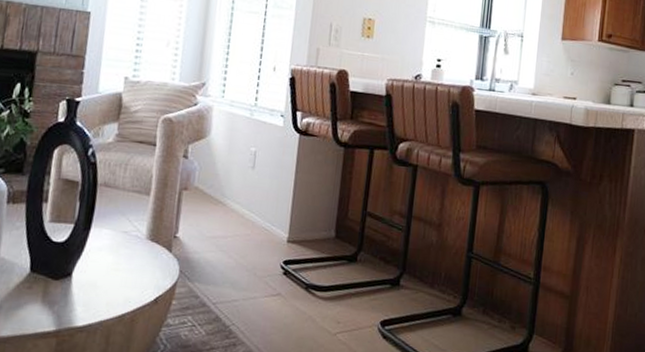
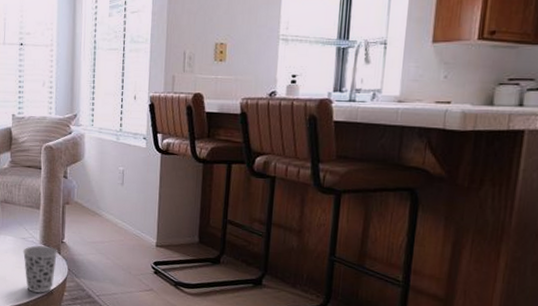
cup: none [122,241,169,303] -> present [22,245,58,293]

